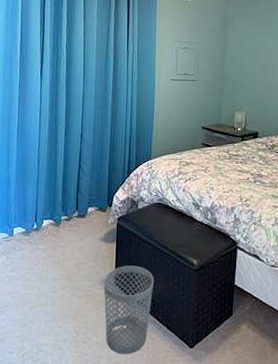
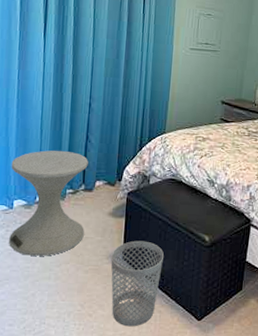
side table: none [9,179,81,282] -> present [9,150,88,256]

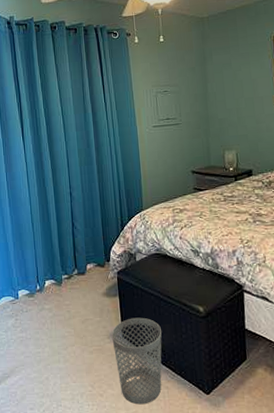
side table: present [9,150,88,256] -> none [11,239,84,341]

